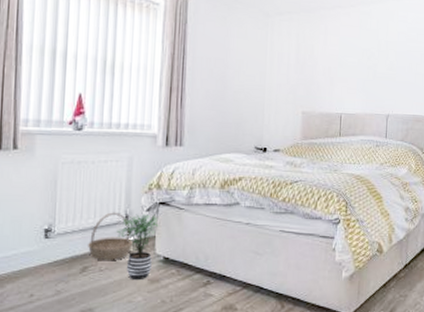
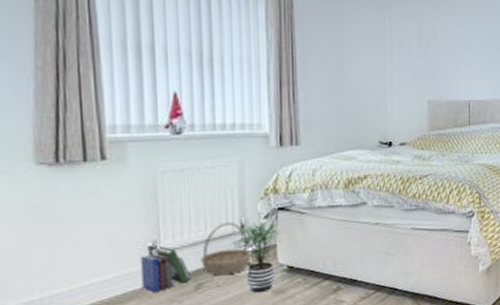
book: none [35,229,79,271] -> present [140,245,192,292]

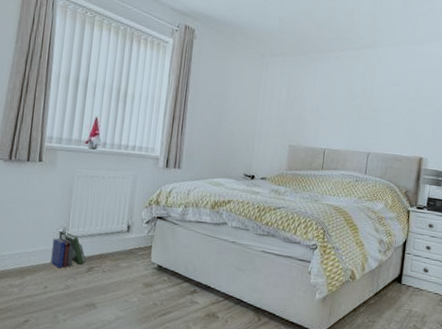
basket: present [201,222,252,275] -> none [94,222,132,264]
potted plant: present [232,221,279,293] -> none [119,225,156,283]

